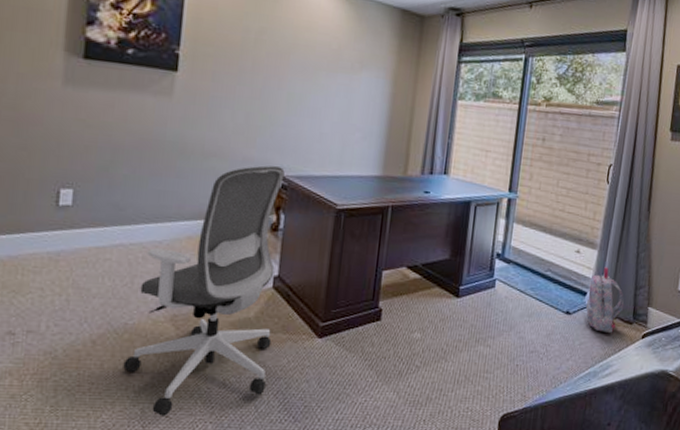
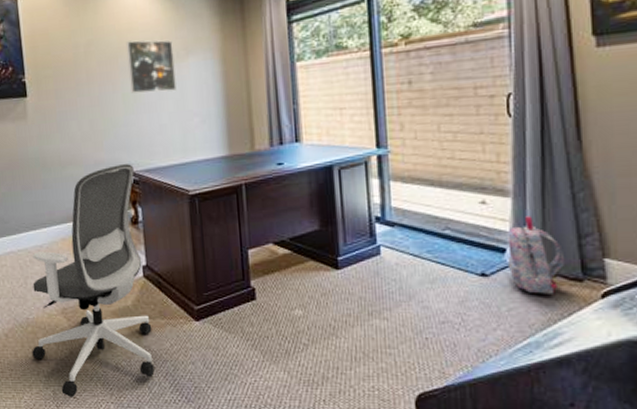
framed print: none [297,40,350,101] -> present [126,40,177,93]

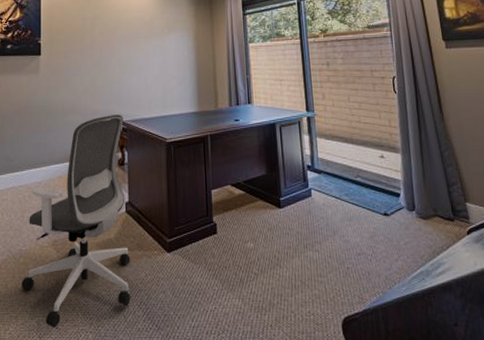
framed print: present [126,40,177,93] -> none [123,18,160,59]
backpack: present [507,216,566,294] -> none [400,168,441,231]

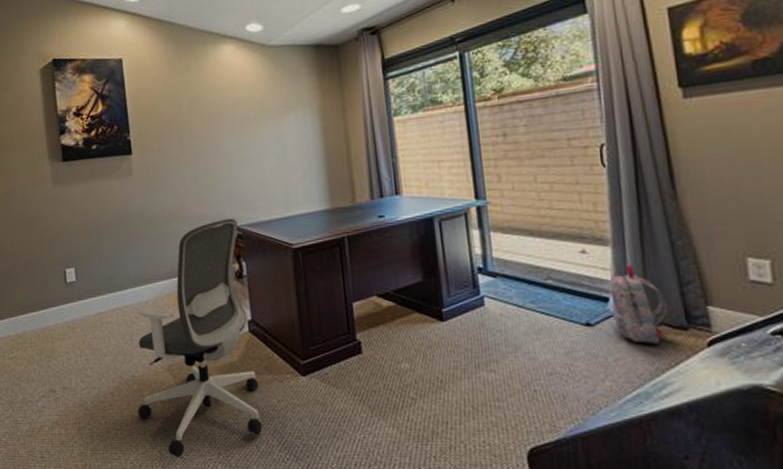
backpack: none [400,168,441,231] -> present [609,264,669,344]

